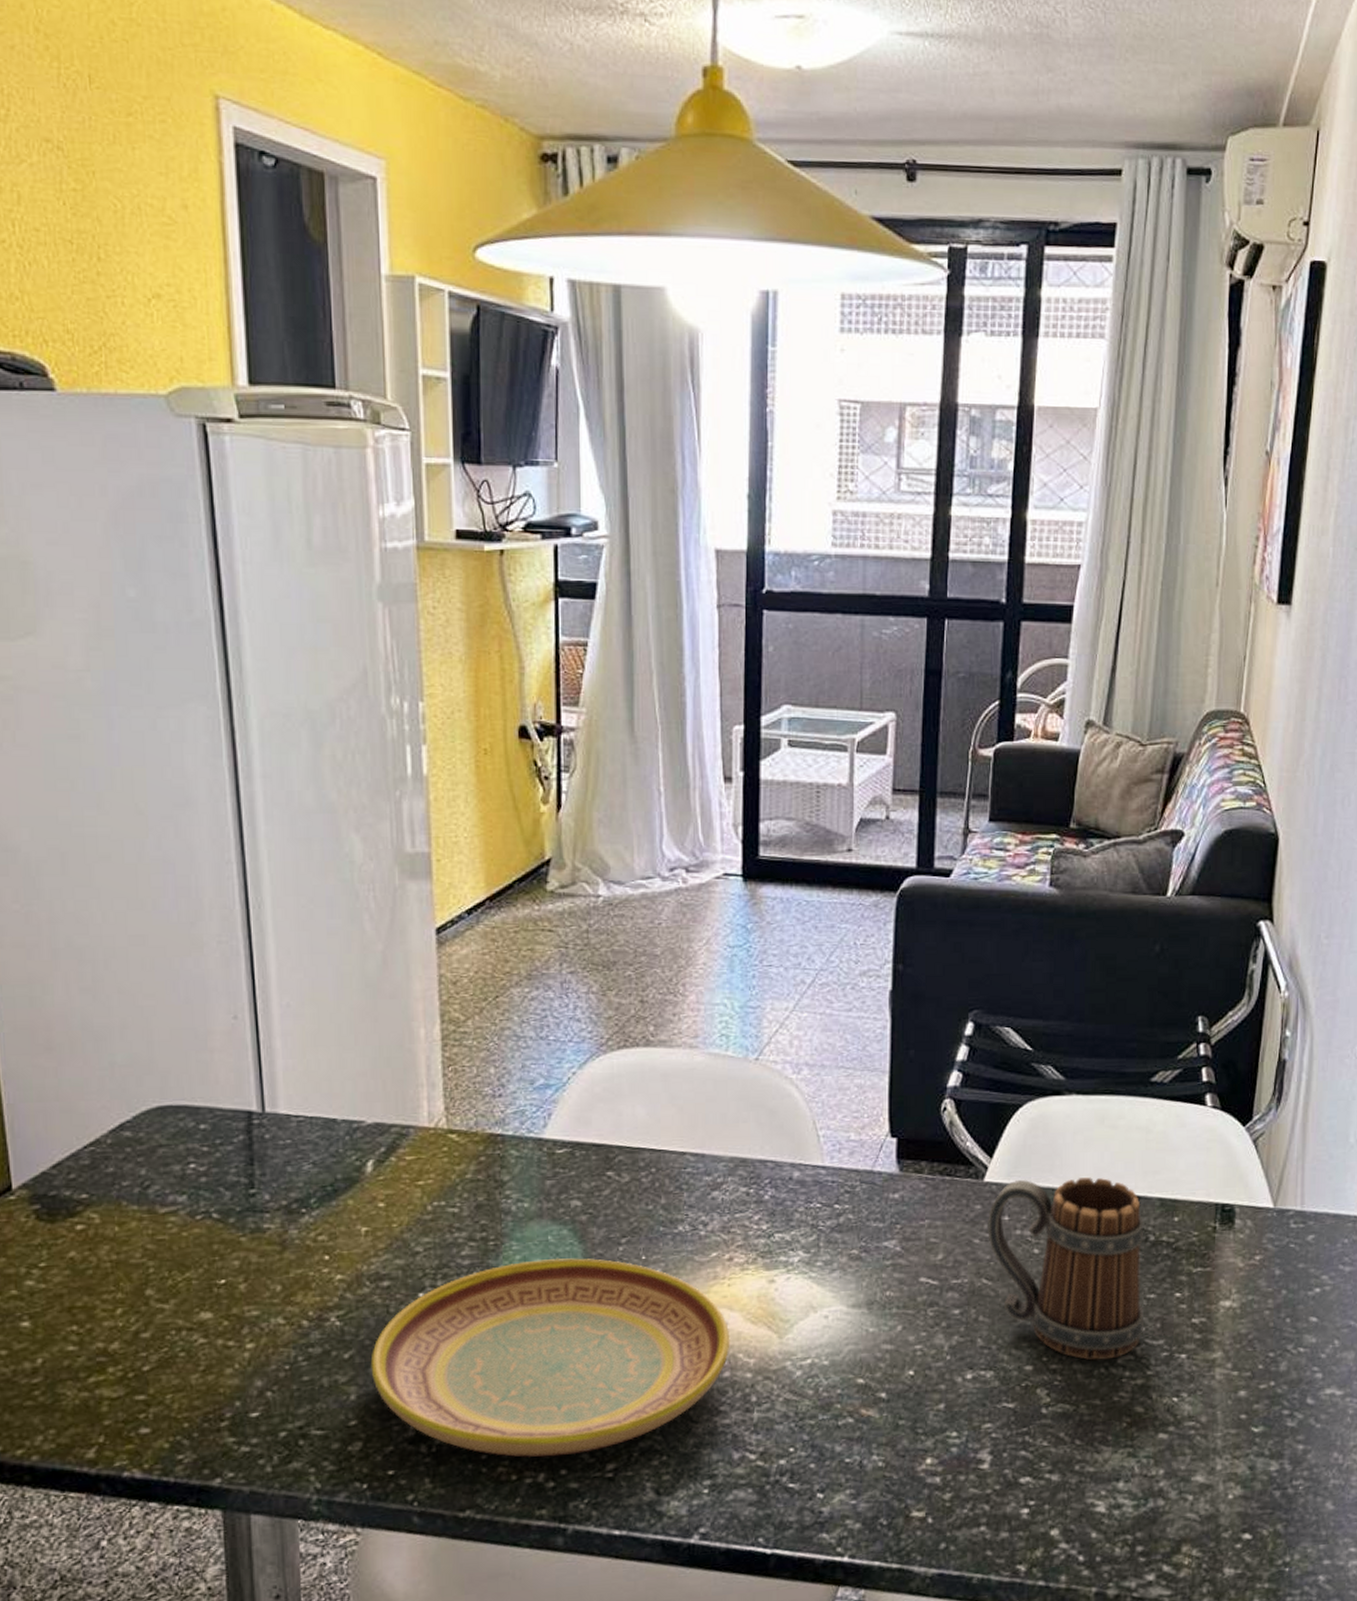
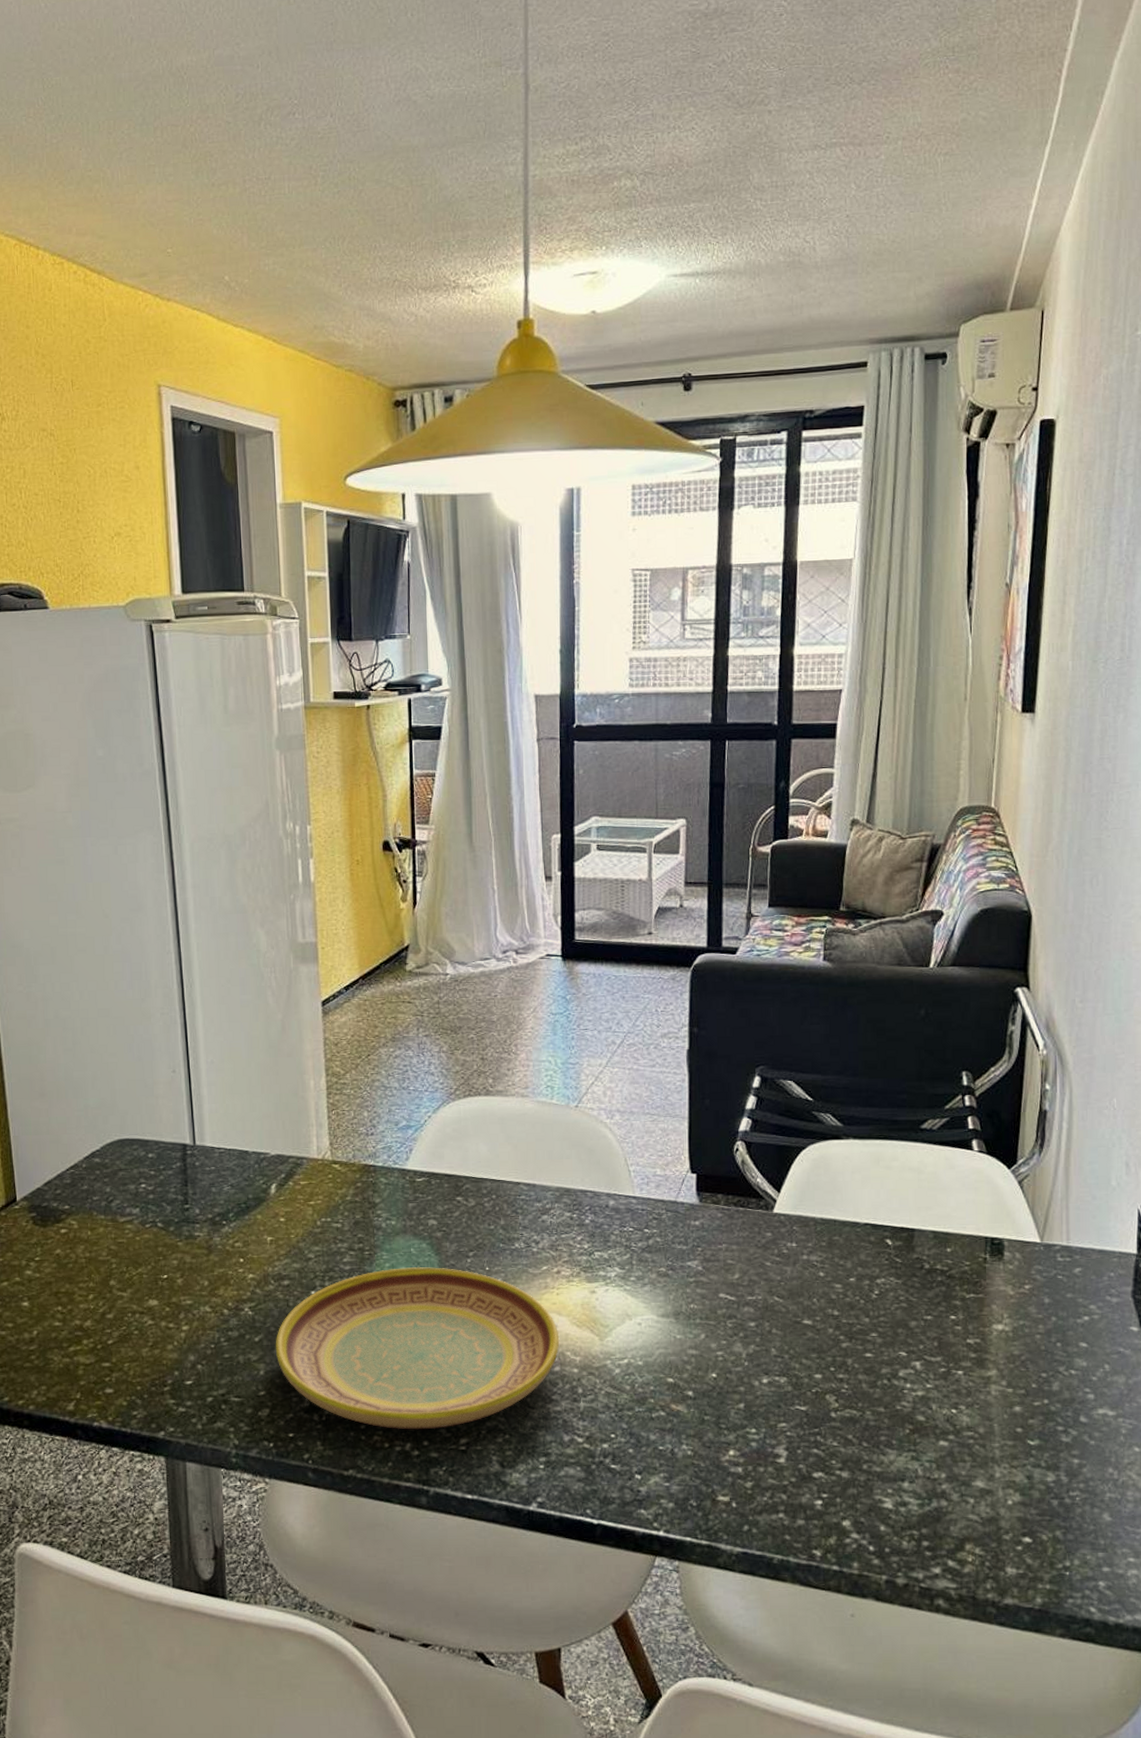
mug: present [988,1177,1143,1360] -> none [777,1211,922,1372]

